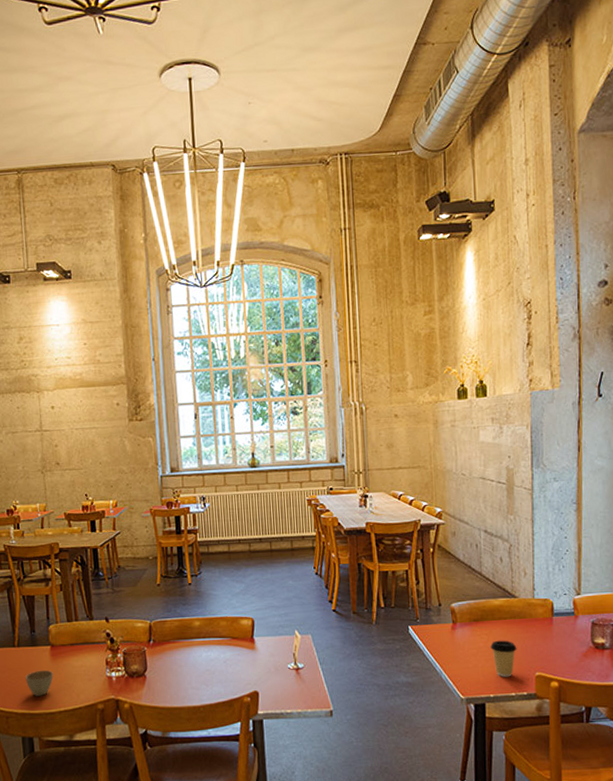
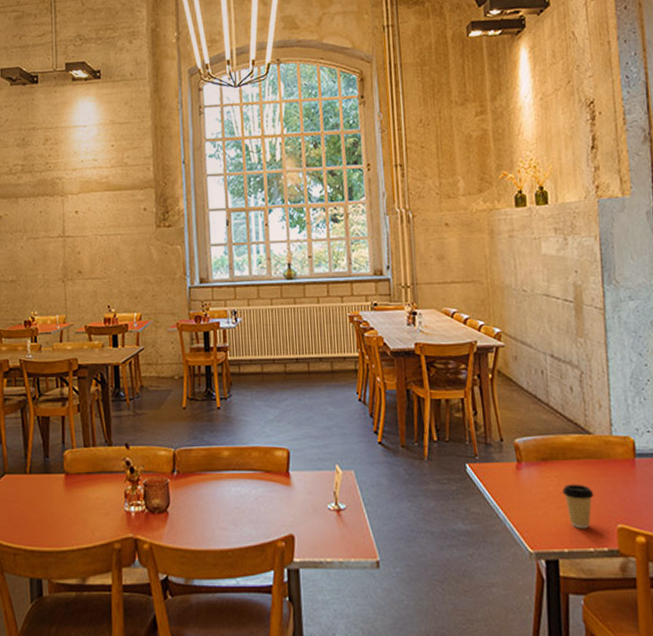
cup: present [25,670,53,696] -> none [35,501,67,531]

